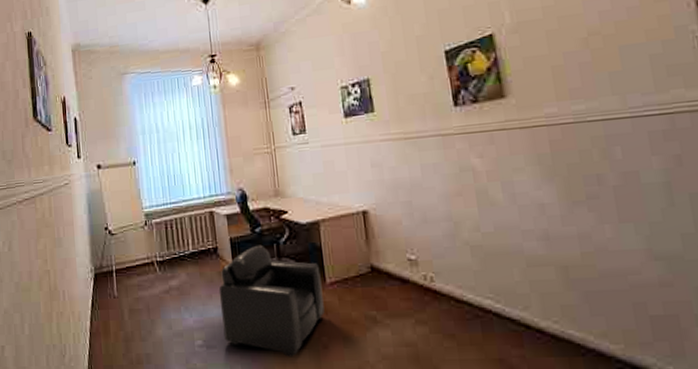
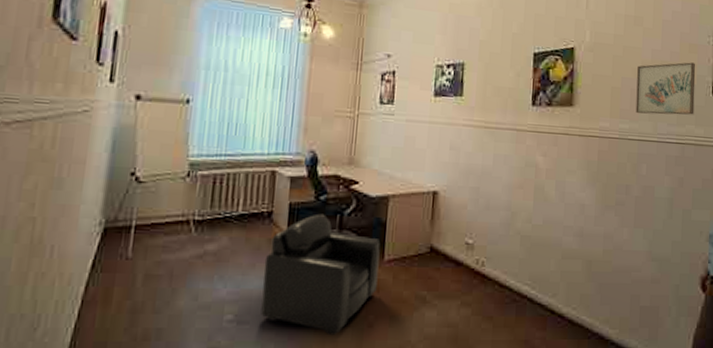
wall art: none [582,12,680,90] -> present [635,62,696,115]

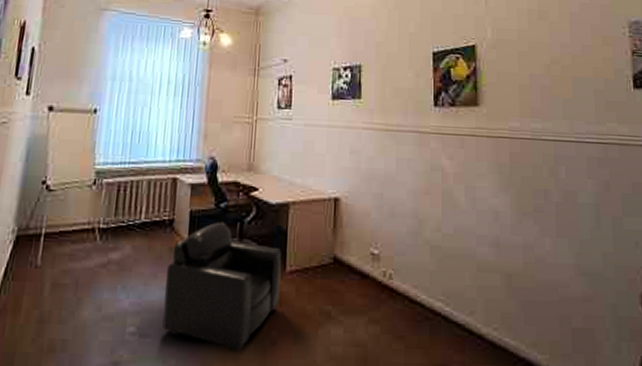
wall art: present [635,62,696,115] -> none [546,55,615,113]

